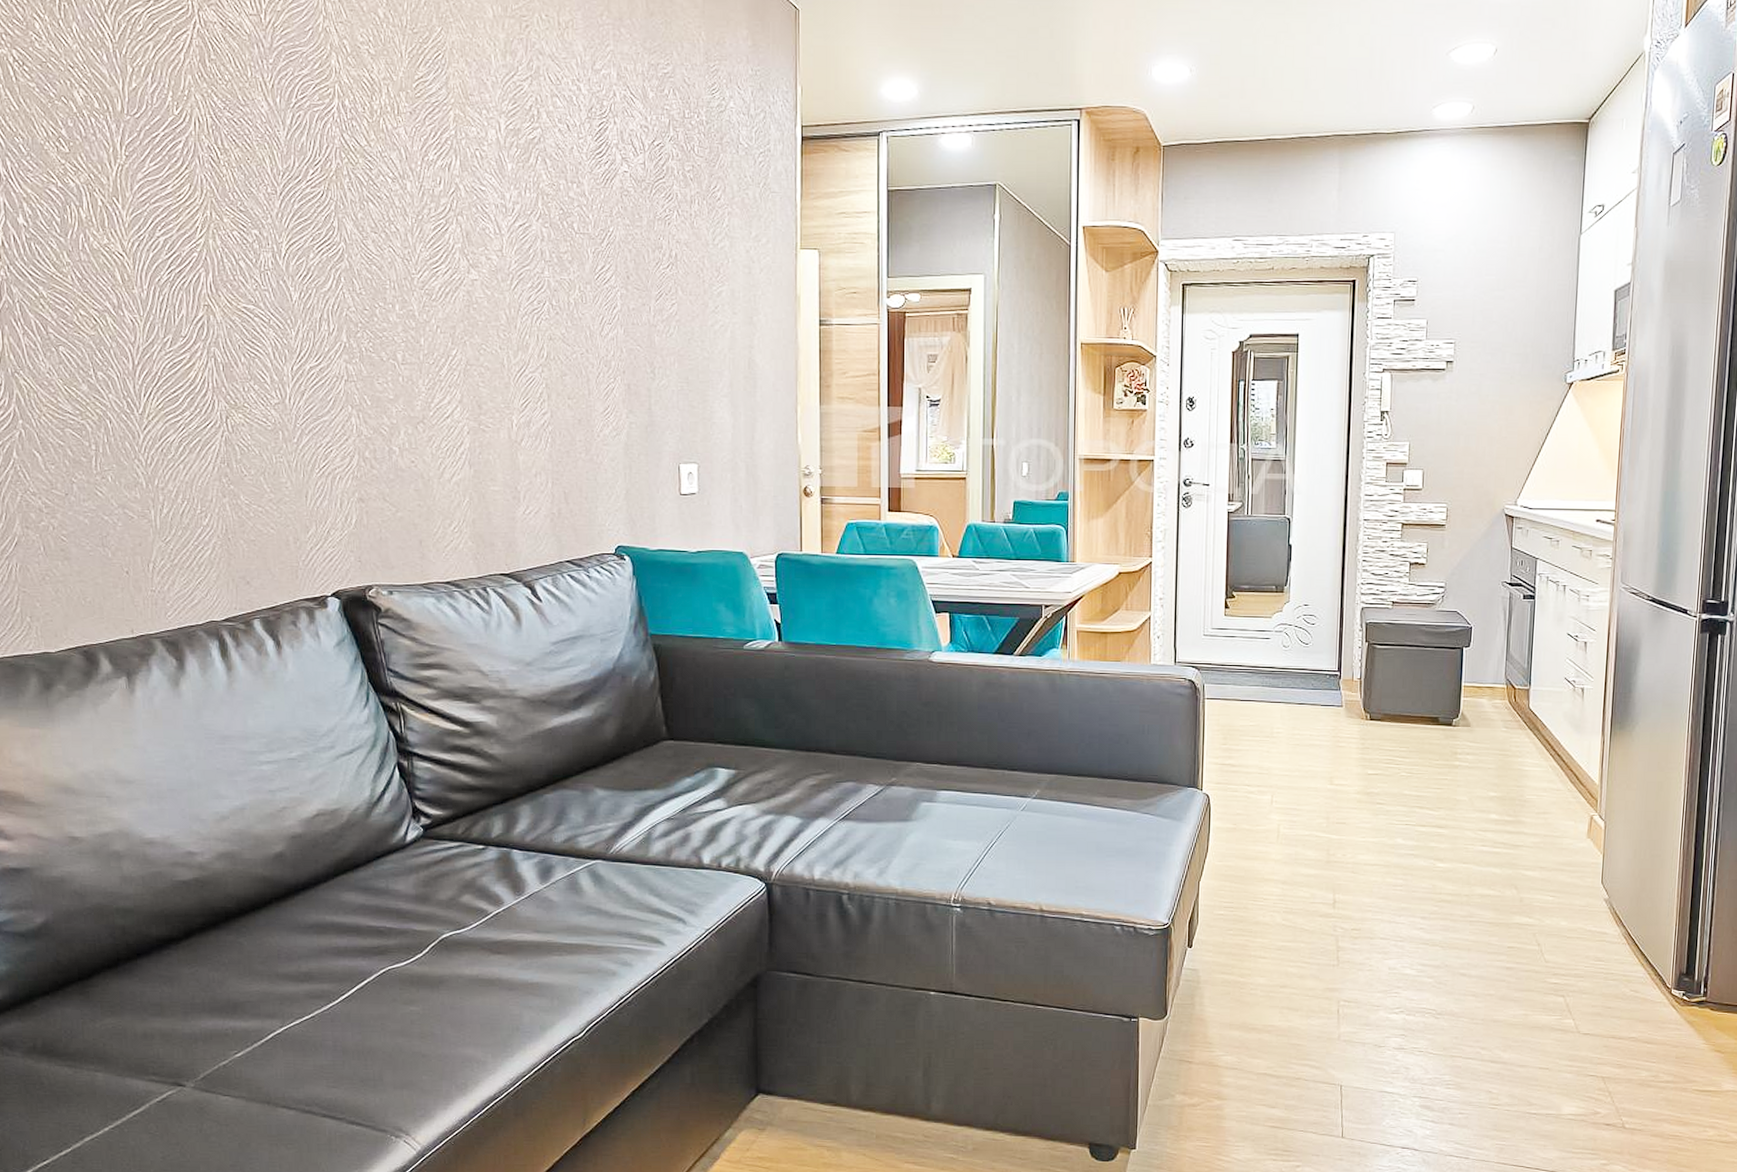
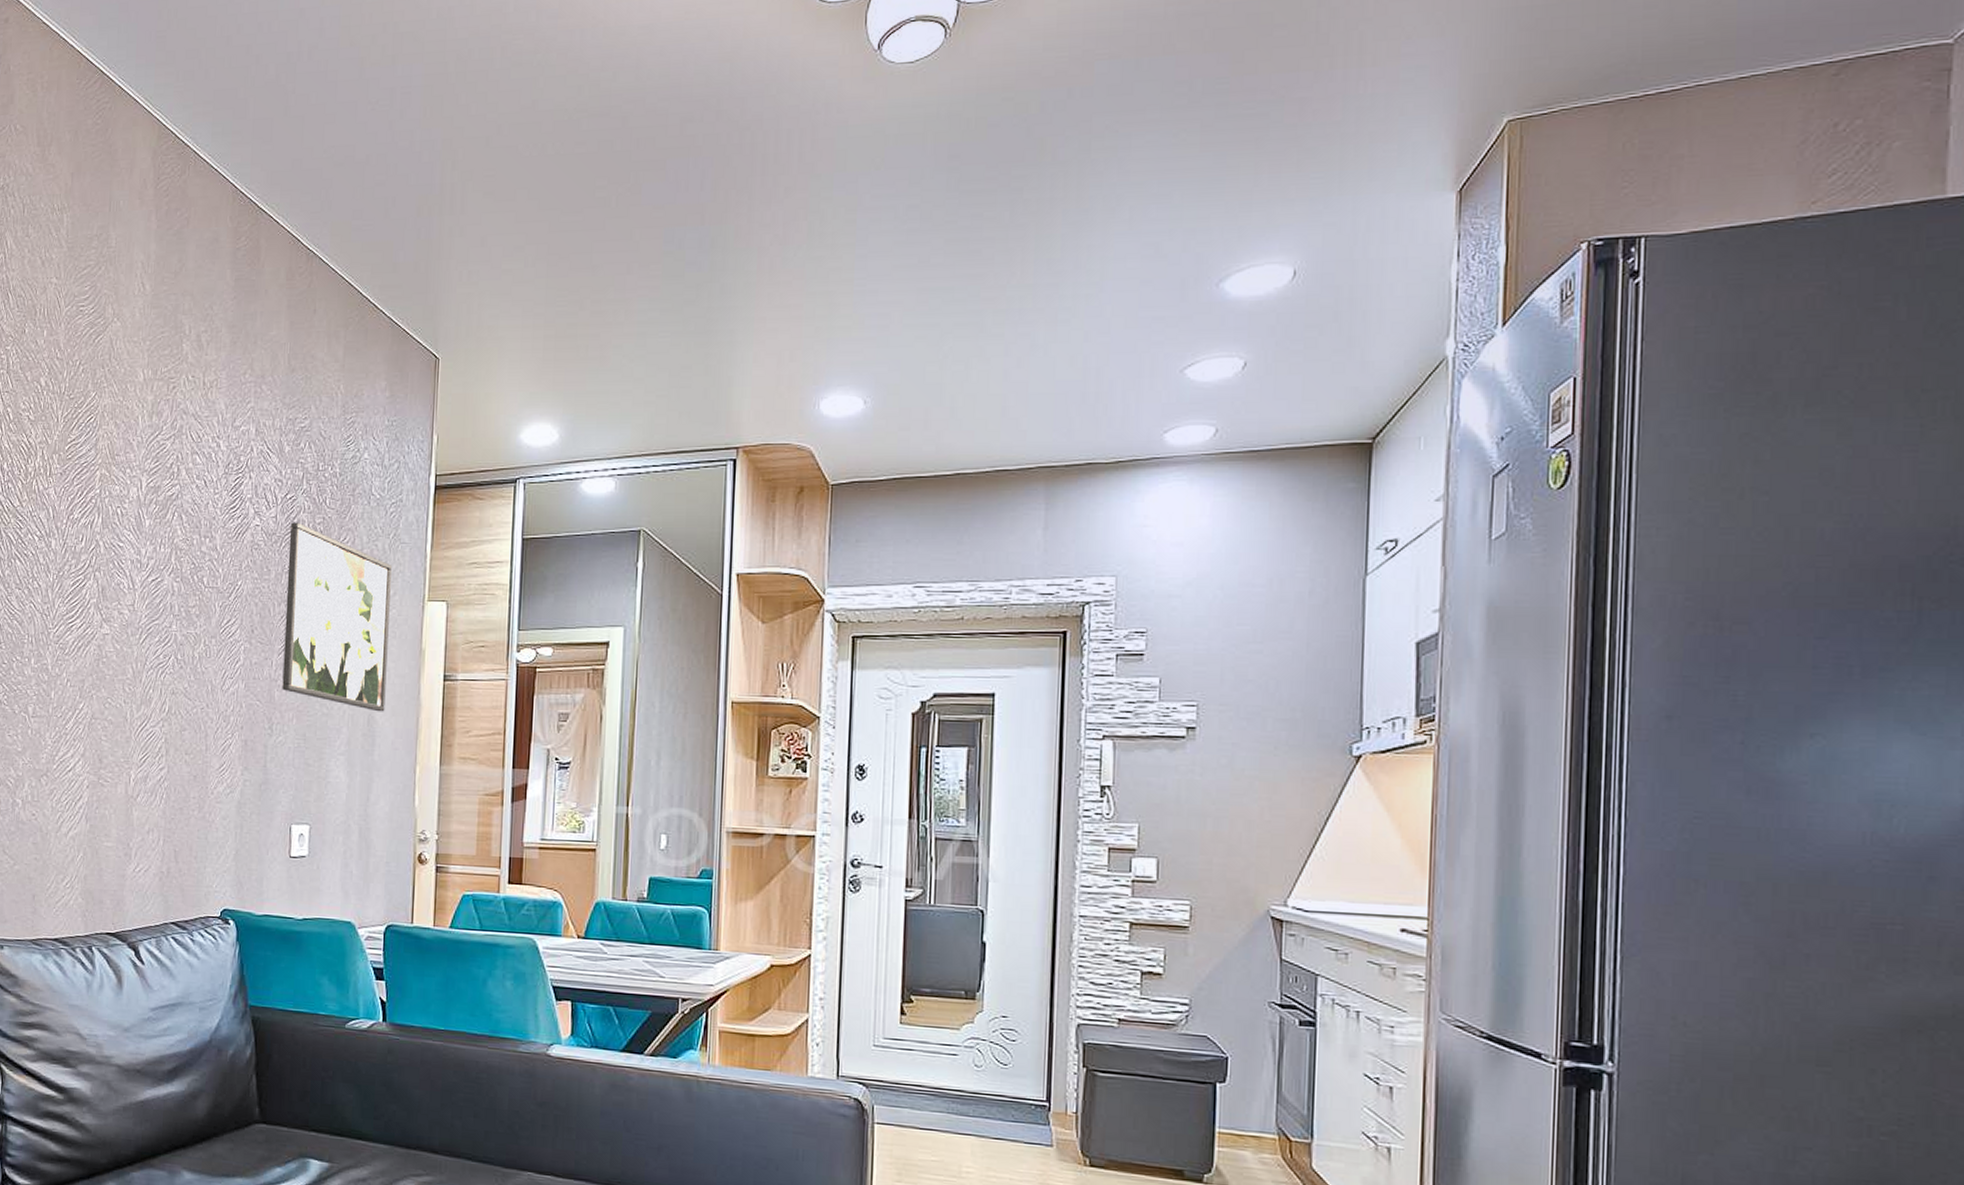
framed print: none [659,169,764,356] -> present [282,522,392,712]

